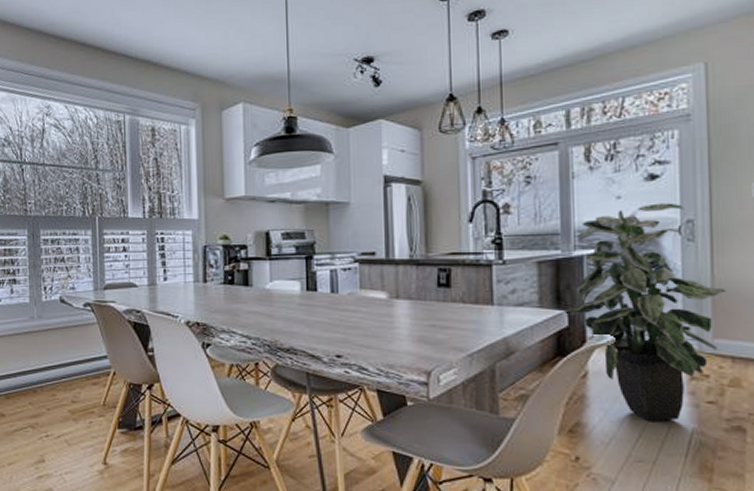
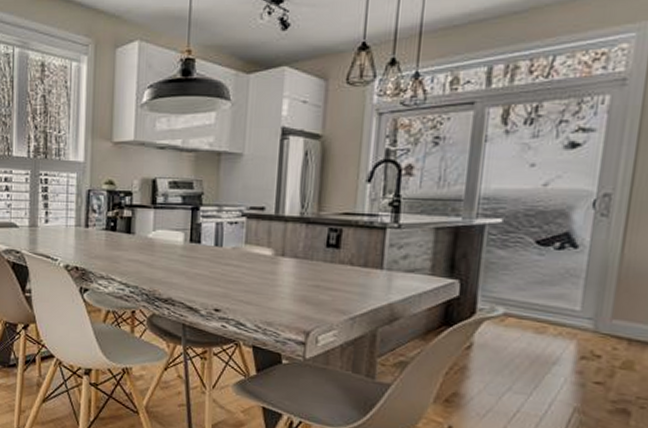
indoor plant: present [563,203,727,422] -> none [455,173,635,399]

